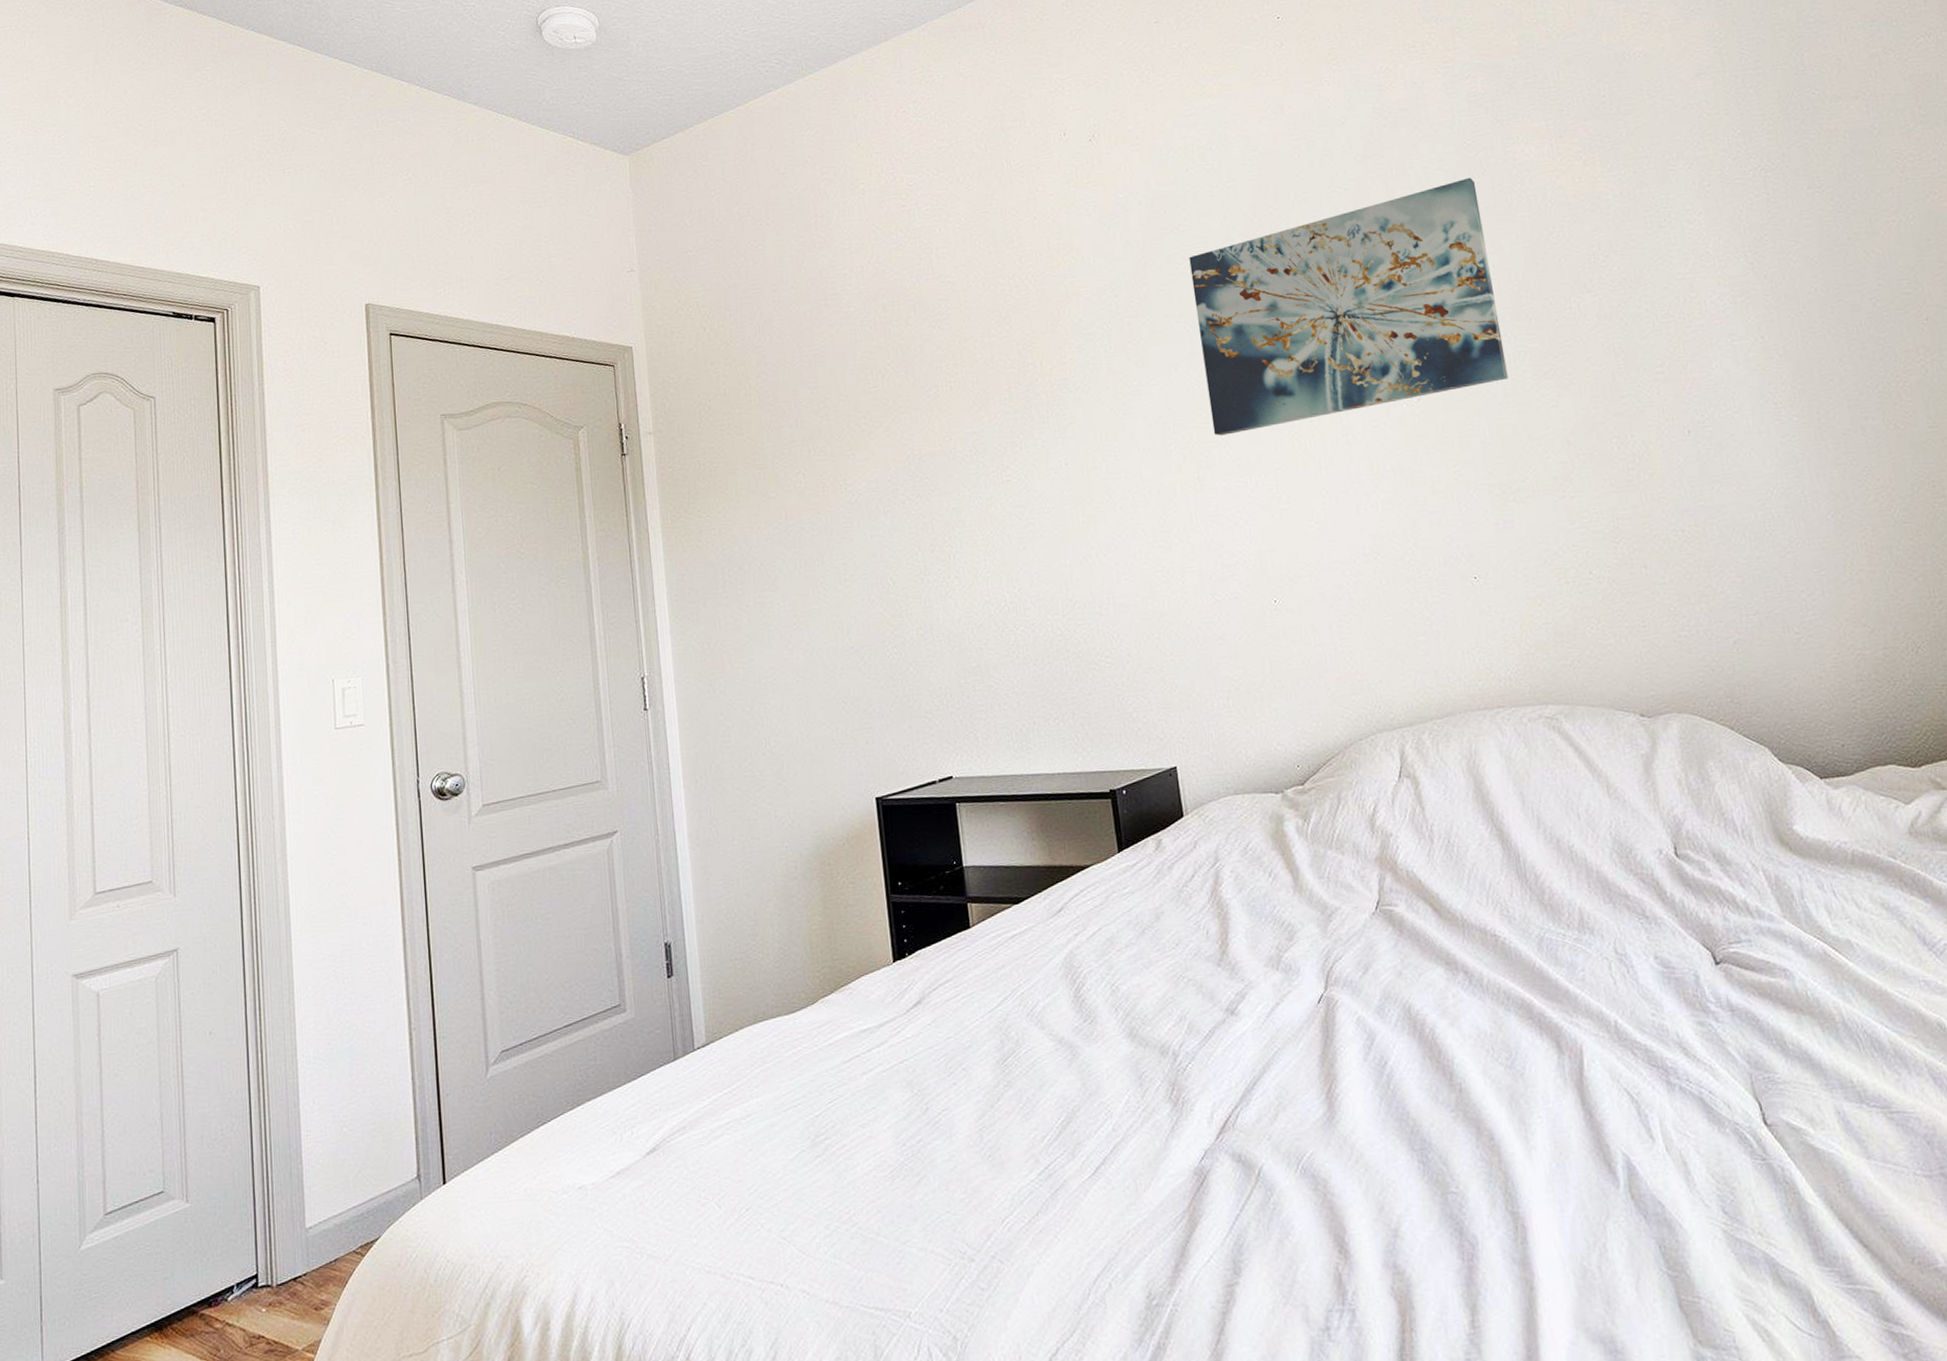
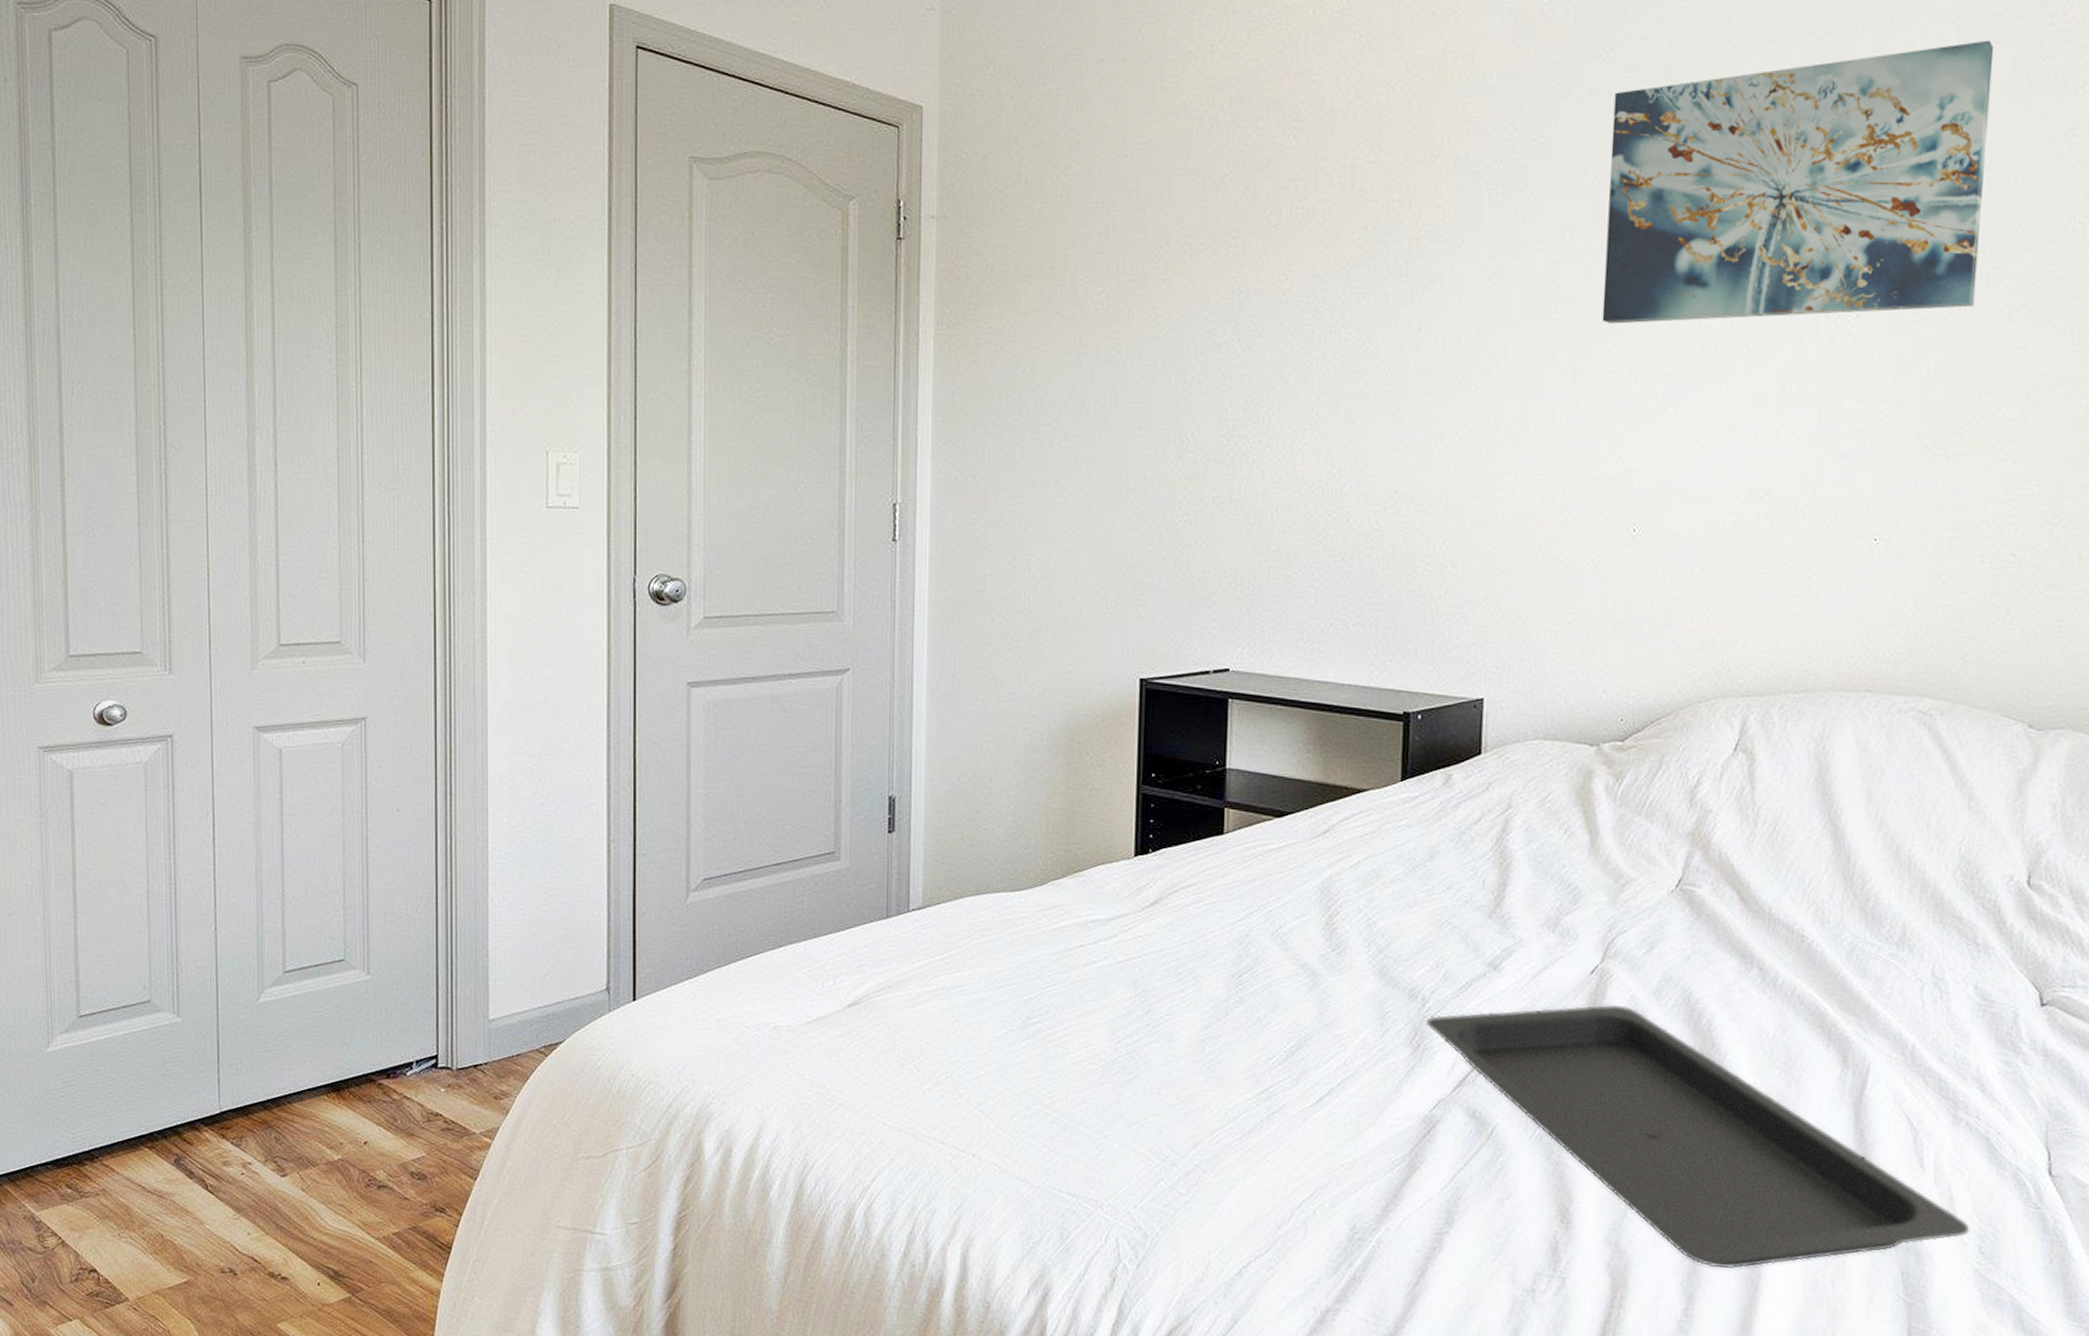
serving tray: none [1180,1028,1710,1274] -> present [1426,1004,1970,1269]

